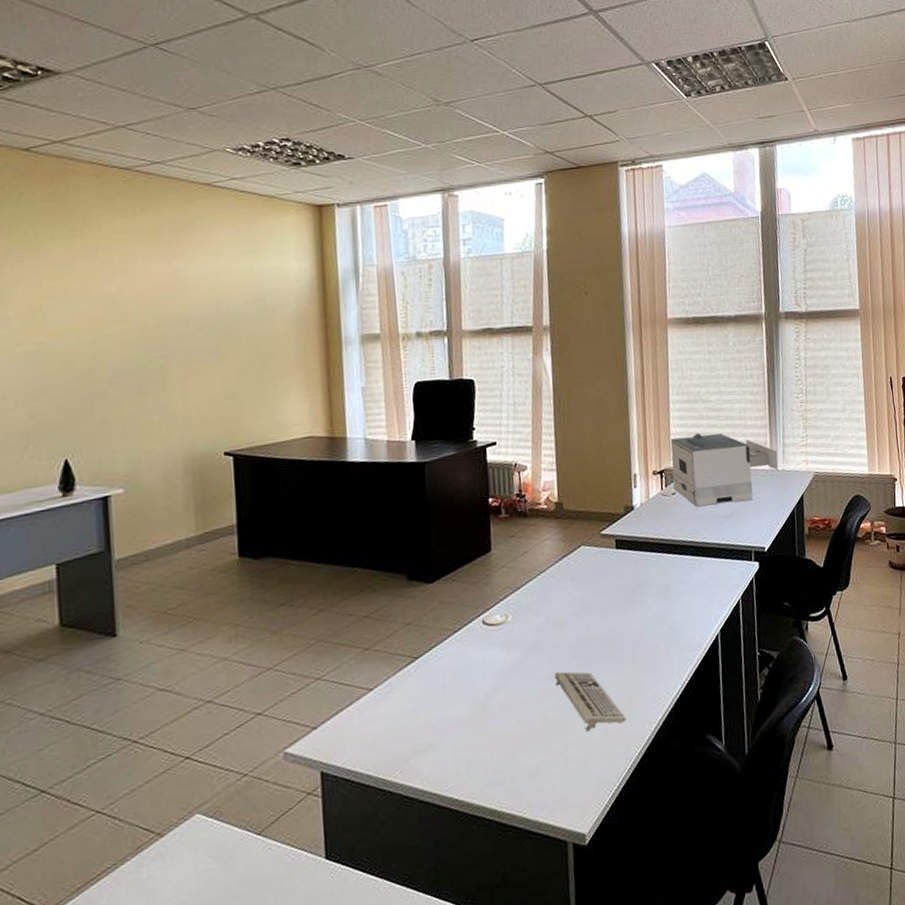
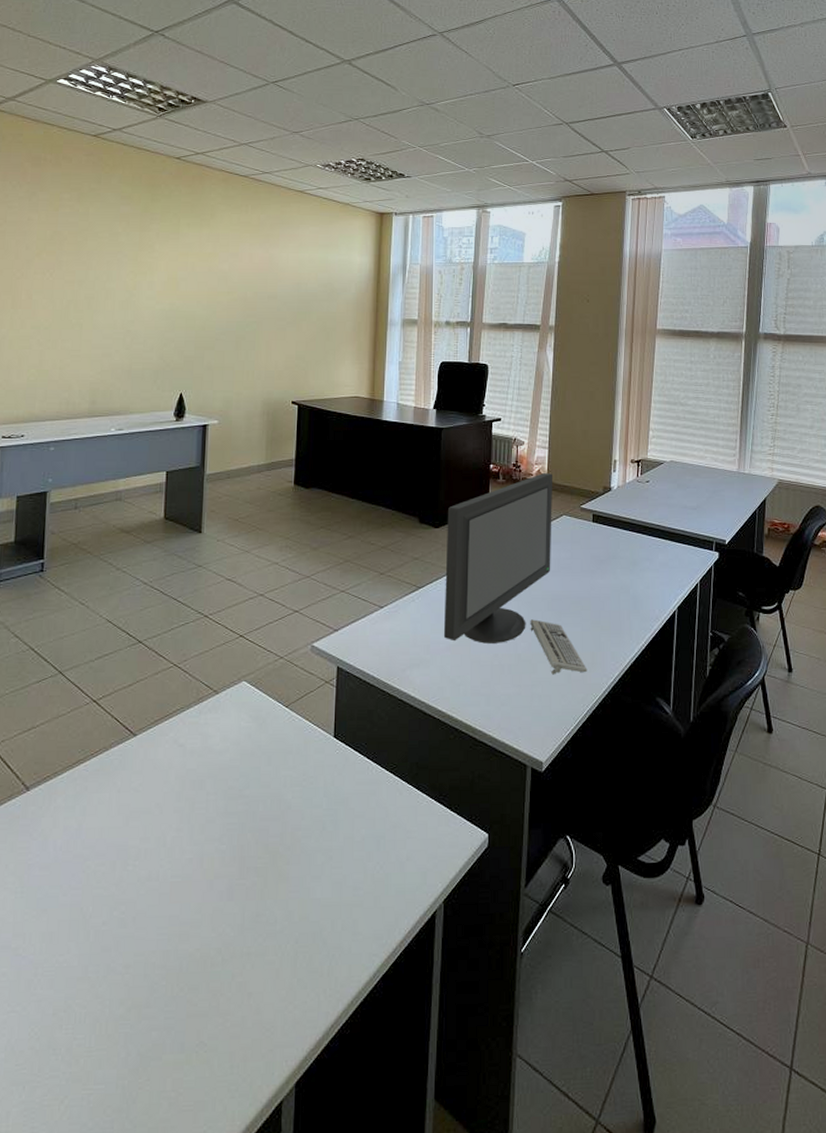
computer monitor: none [441,499,573,715] -> present [443,472,553,644]
printer: present [670,432,778,507] -> none [648,431,746,497]

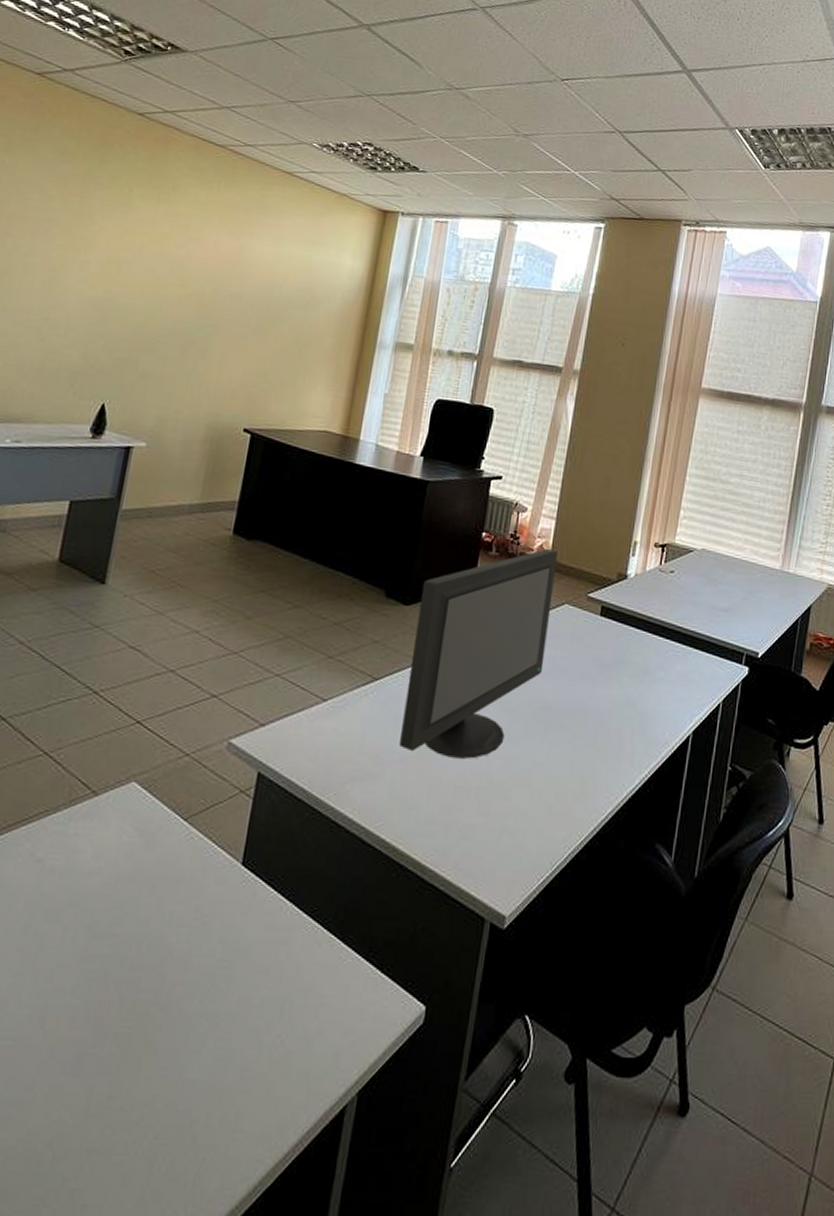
computer keyboard: present [530,619,587,675] -> none [508,731,575,805]

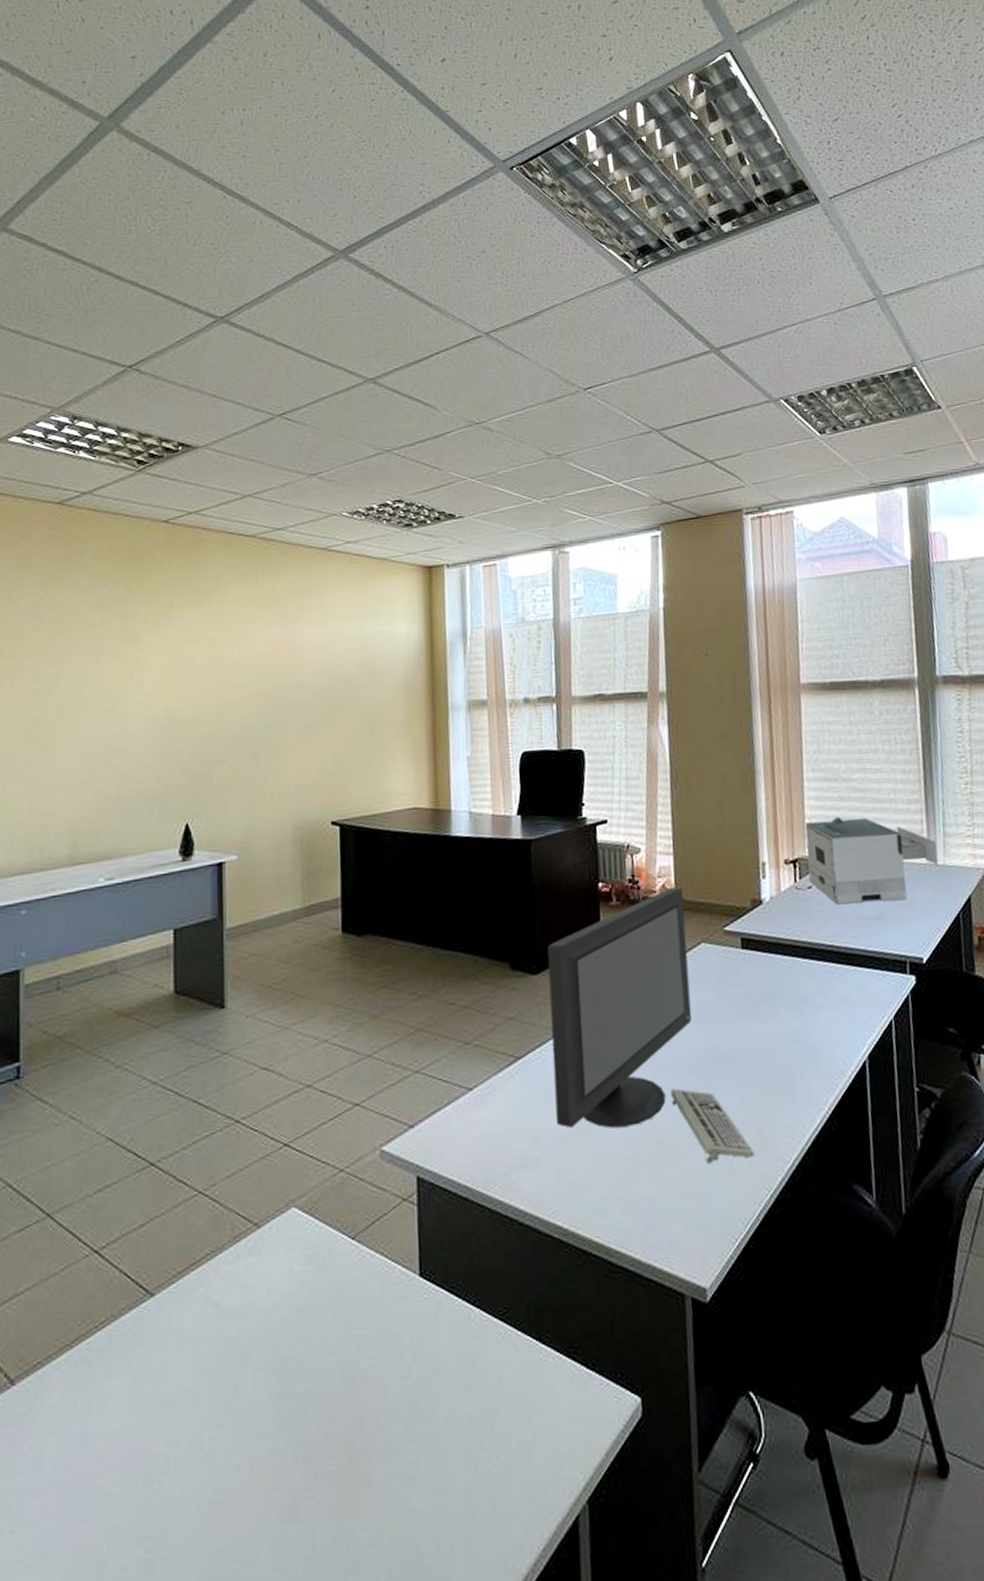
computer keyboard: none [508,731,575,805] -> present [670,1088,755,1164]
printer: none [673,513,792,599] -> present [804,816,938,905]

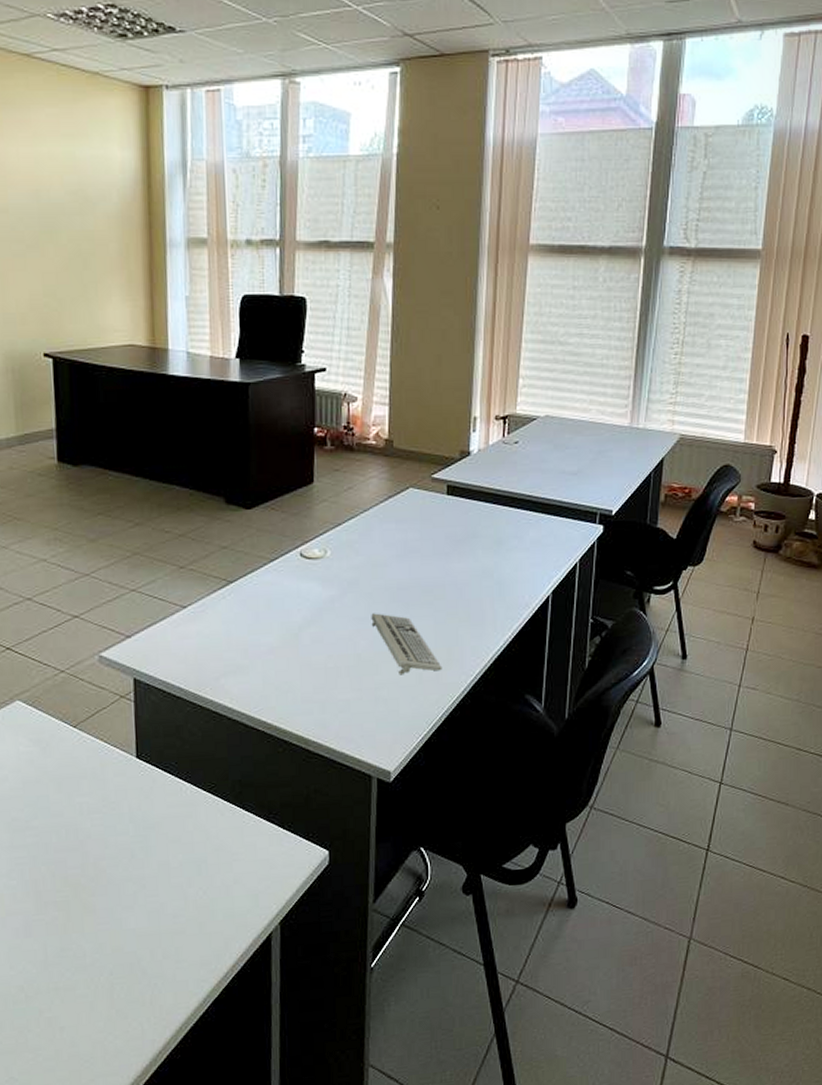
computer monitor: present [547,887,693,1129] -> none [261,435,396,644]
printer: present [804,816,938,905] -> none [517,378,640,460]

